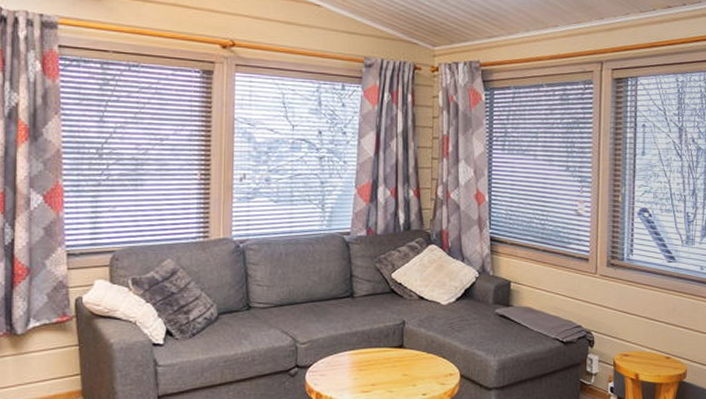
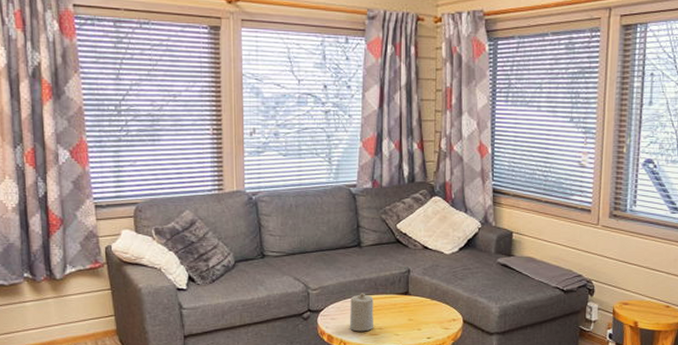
candle: none [341,346,366,389] -> present [350,293,373,332]

